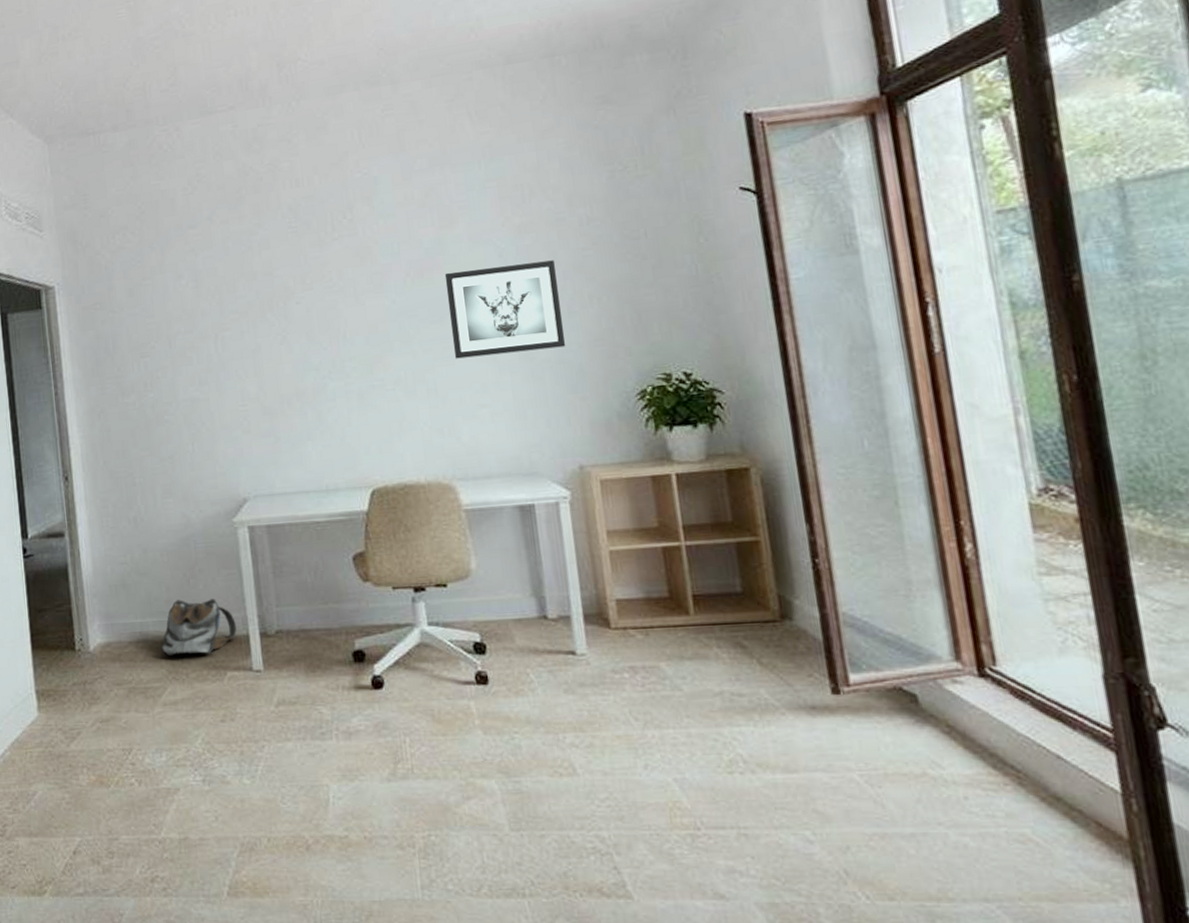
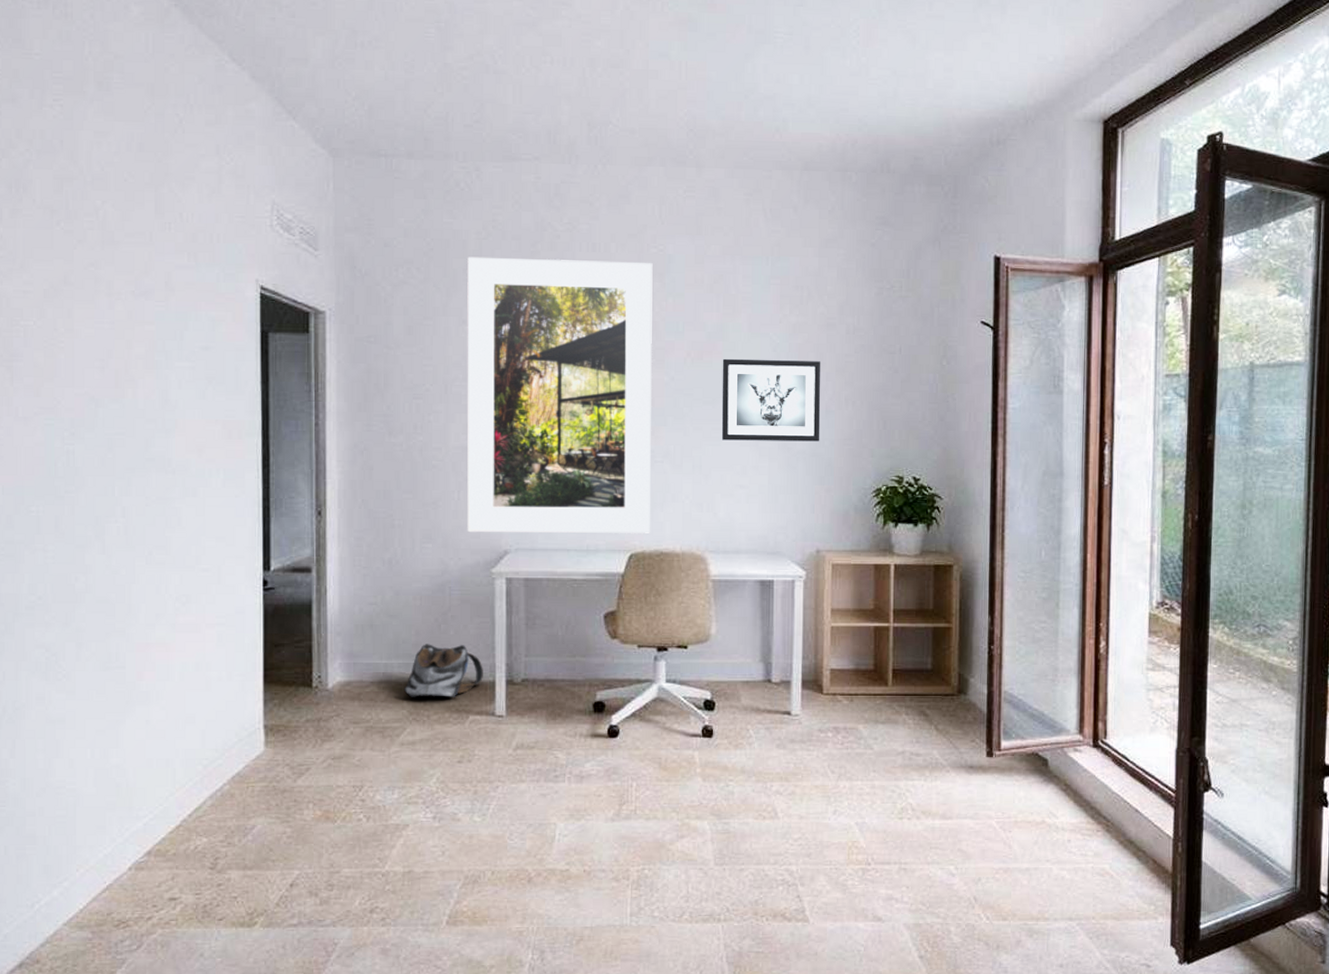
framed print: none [177,188,390,484] -> present [466,256,653,533]

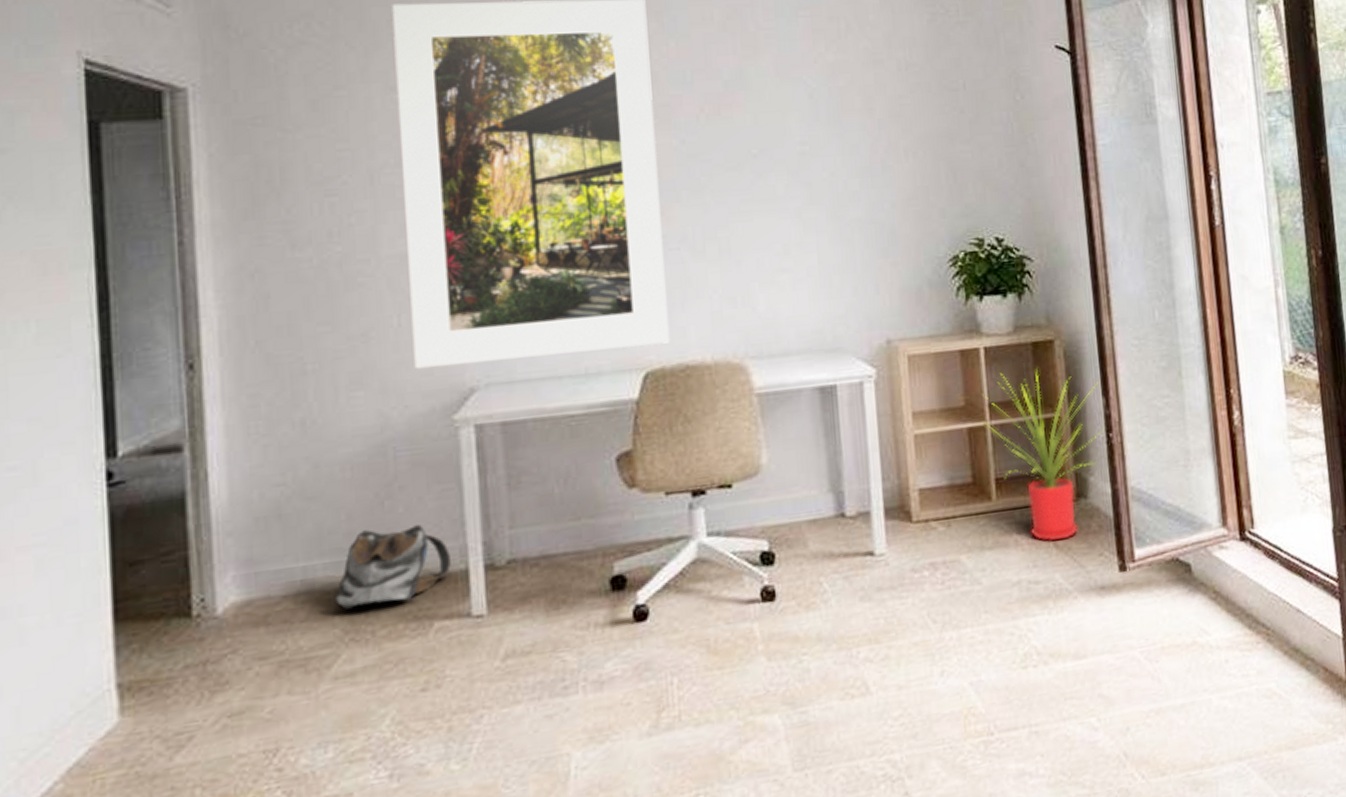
wall art: present [721,358,821,442] -> none [745,106,878,214]
house plant: none [887,586,988,725] -> present [982,370,1105,542]

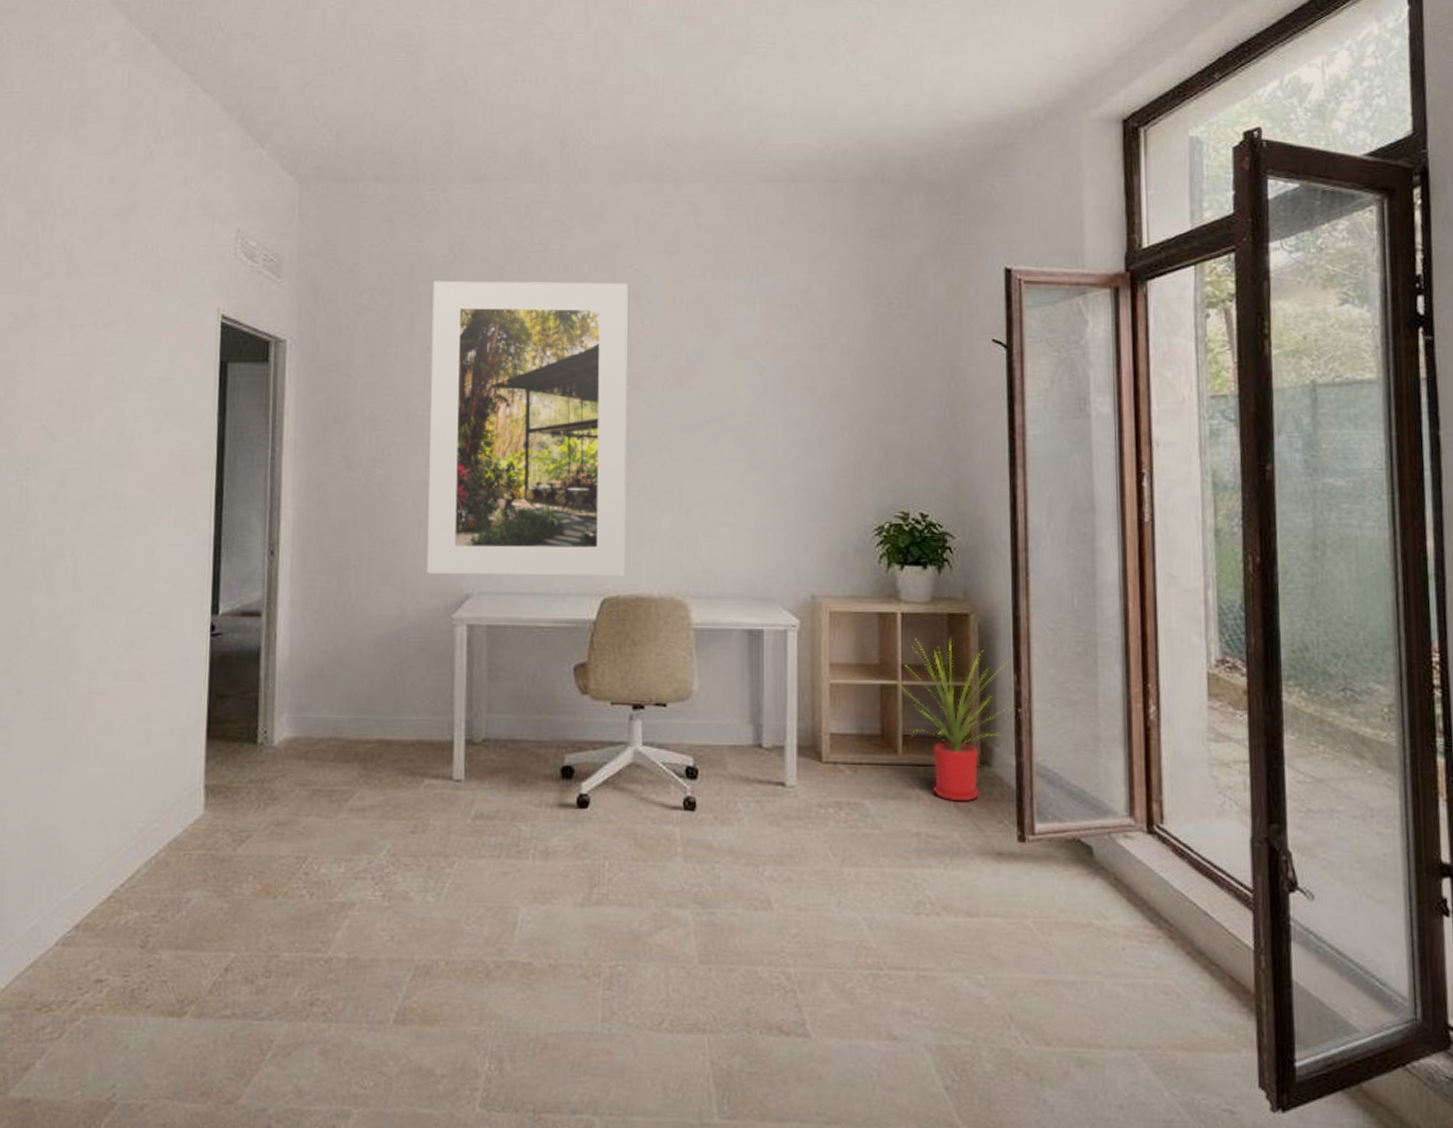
backpack: present [334,525,451,609] -> none [355,697,441,758]

